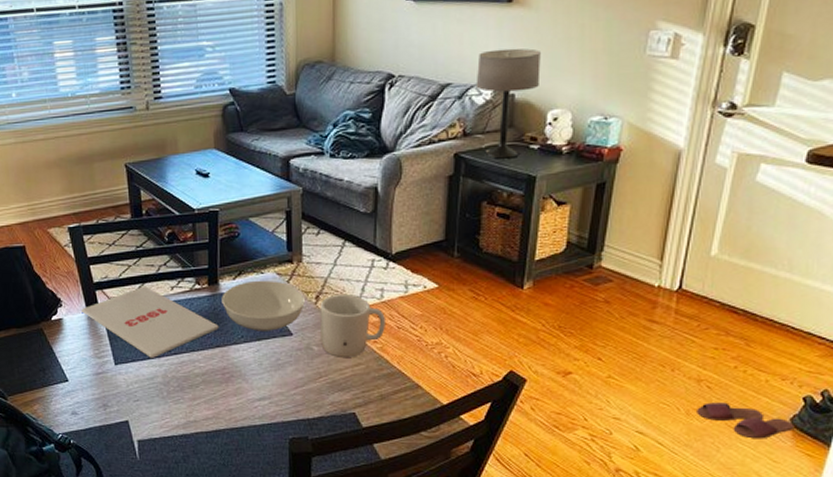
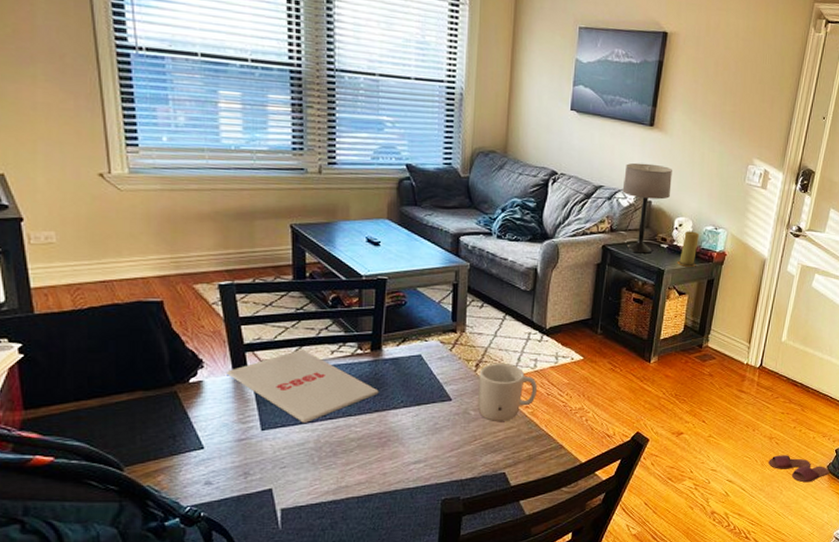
bowl: present [222,280,306,331] -> none [384,347,467,397]
candle: none [553,125,581,170] -> present [677,231,699,267]

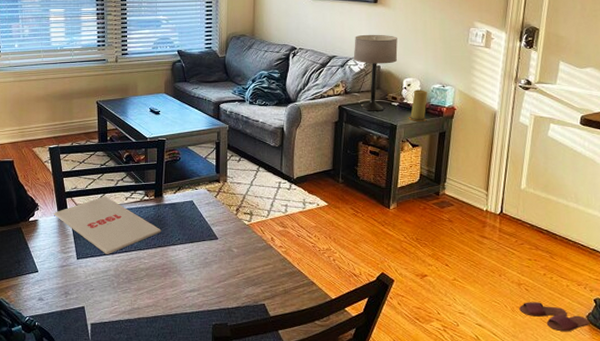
mug: present [478,364,538,421] -> none [239,209,289,258]

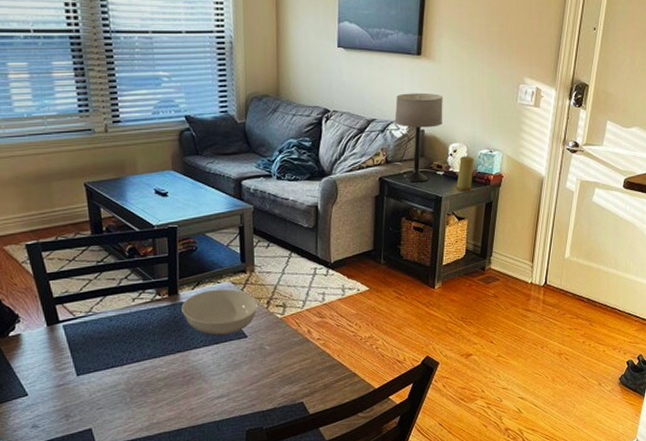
magazine: present [54,196,161,254] -> none [41,299,179,367]
bowl: none [164,194,229,235] -> present [181,289,259,336]
slippers: present [519,302,590,332] -> none [559,369,622,396]

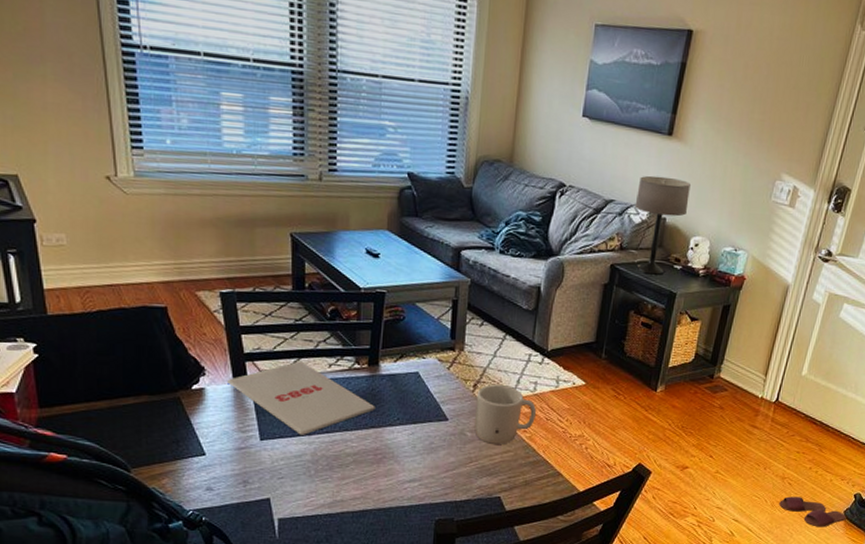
magazine: none [41,299,179,367] -> present [227,361,375,435]
bowl: present [181,289,259,336] -> none [381,364,464,415]
mug: none [271,299,328,354] -> present [474,385,537,444]
candle: present [454,156,474,192] -> none [690,251,716,291]
slippers: none [559,369,622,396] -> present [779,496,847,527]

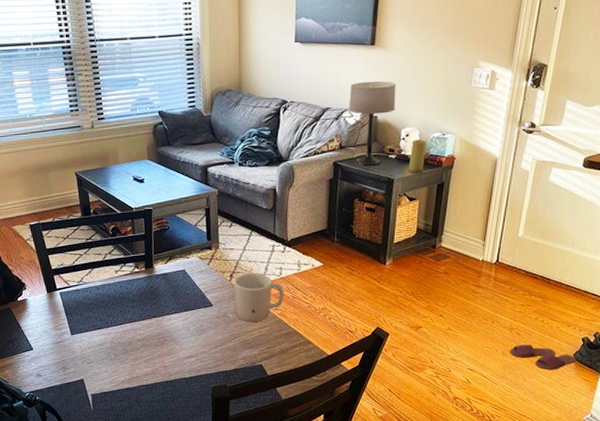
magazine: present [227,361,375,435] -> none [42,271,155,328]
candle: none [690,251,716,291] -> present [406,139,426,174]

